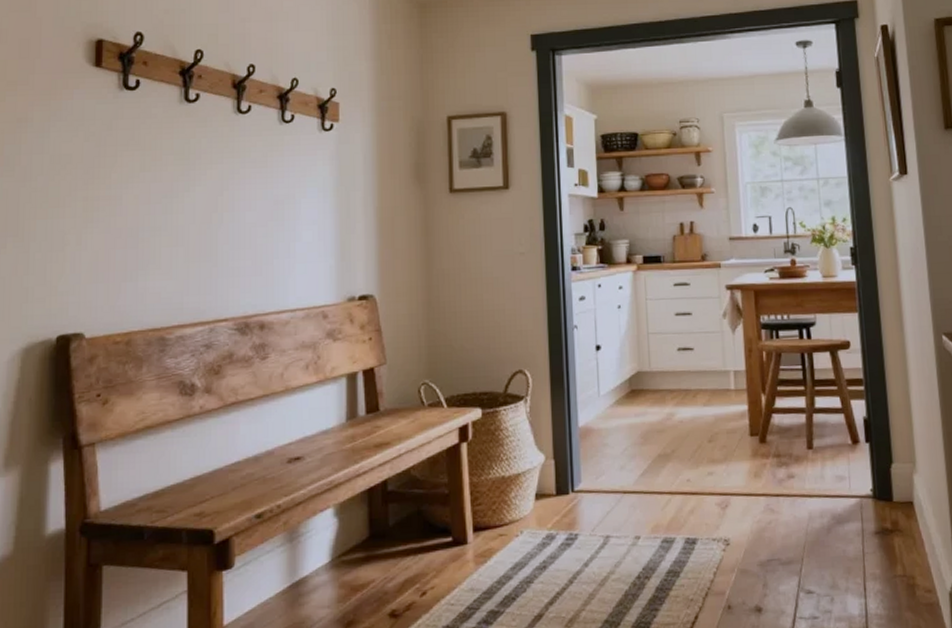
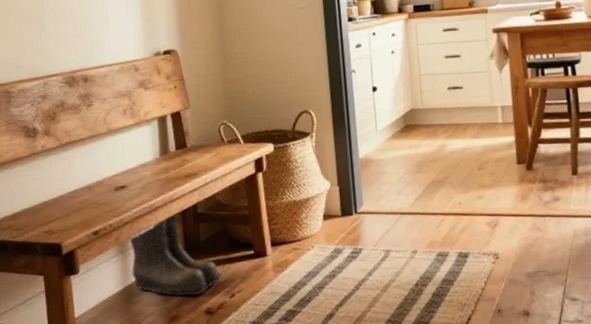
boots: none [301,490,412,595] -> present [129,212,221,296]

